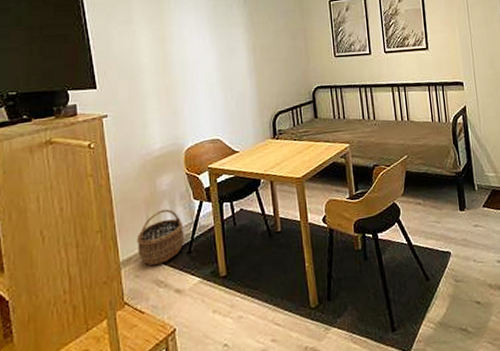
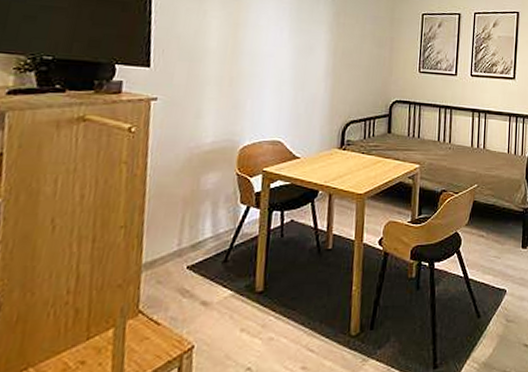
wicker basket: present [137,209,185,265] -> none [165,211,223,271]

